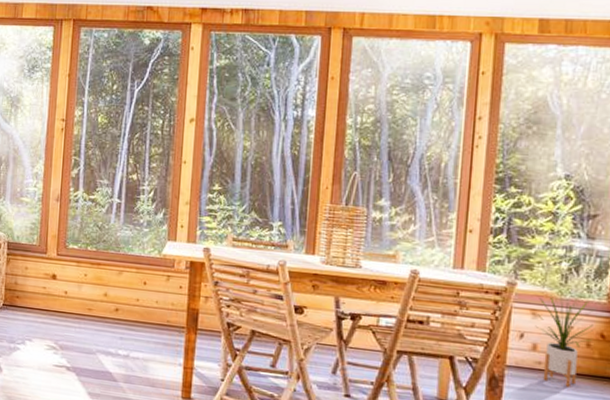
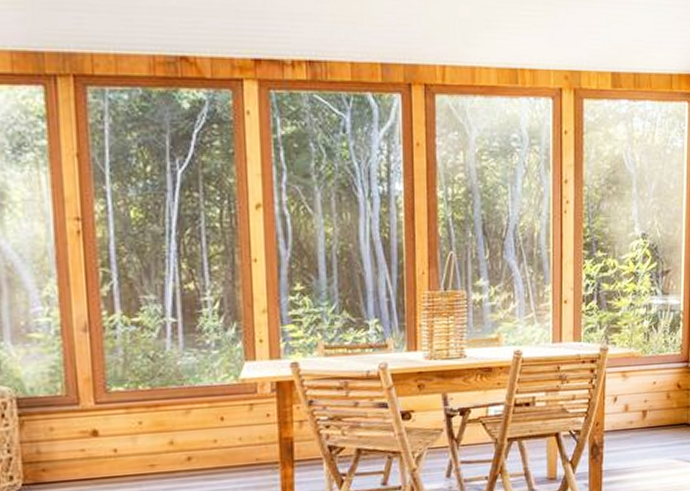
house plant: present [535,294,593,387] -> none [626,352,671,440]

